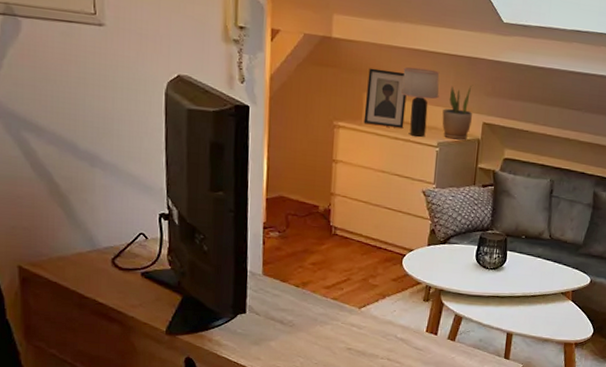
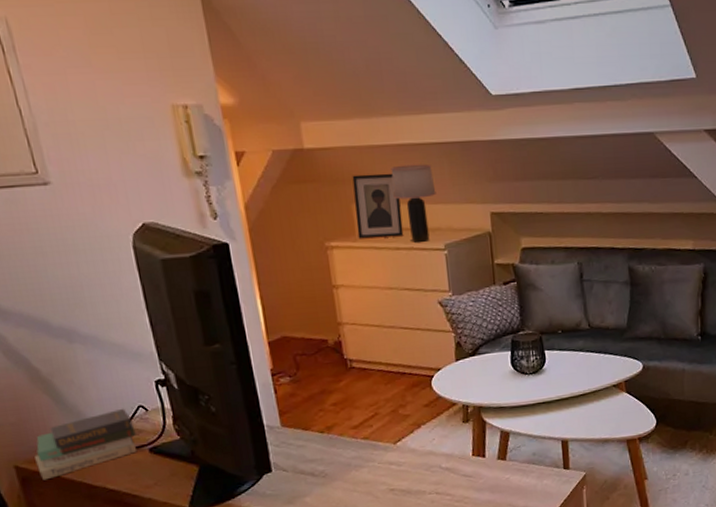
books: none [38,232,133,284] -> present [34,408,138,481]
potted plant: present [442,85,472,140] -> none [443,172,478,238]

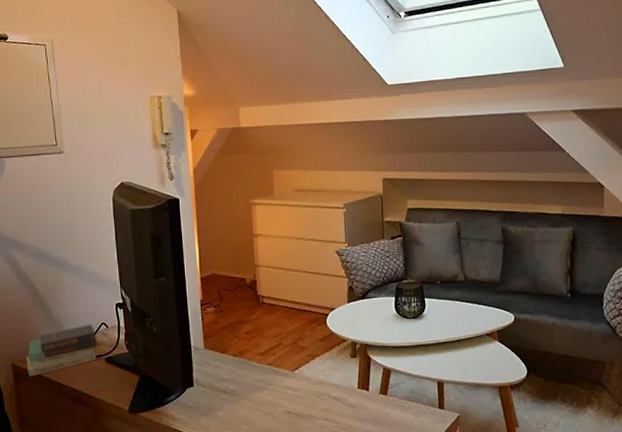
picture frame: present [352,173,404,239] -> none [274,146,311,198]
table lamp: present [390,163,436,242] -> none [304,139,339,202]

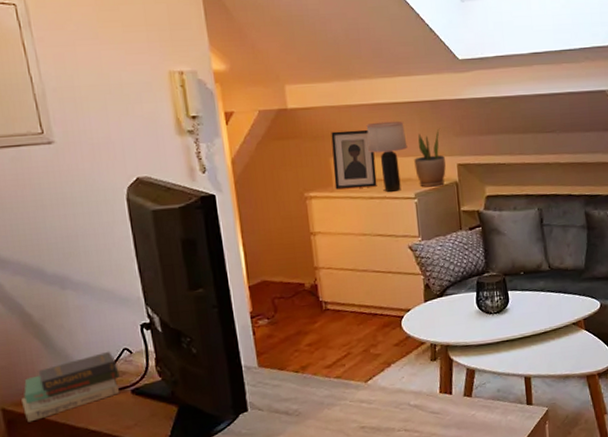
picture frame: none [274,146,311,198] -> present [331,129,377,190]
table lamp: none [304,139,339,202] -> present [366,120,408,192]
potted plant: none [344,146,372,199] -> present [414,128,446,187]

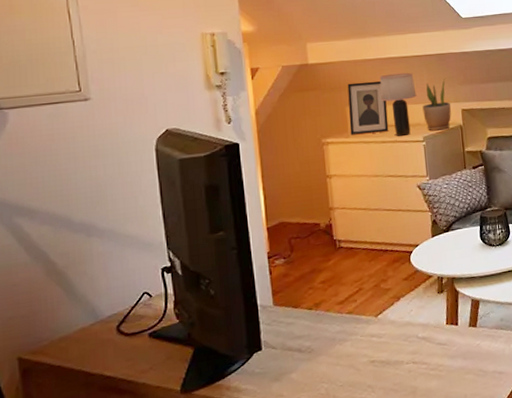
books: present [21,351,120,423] -> none [39,295,138,371]

